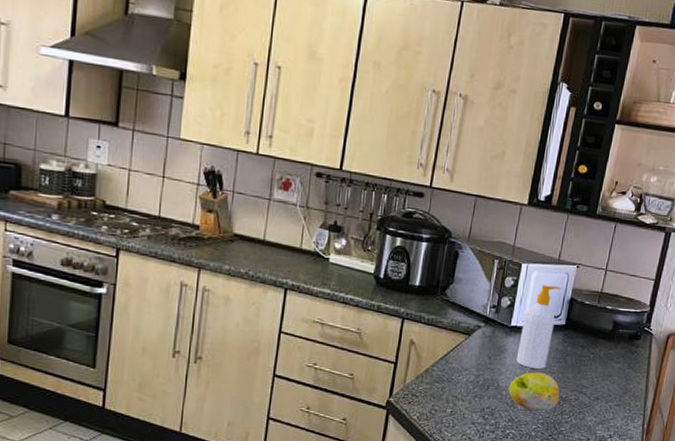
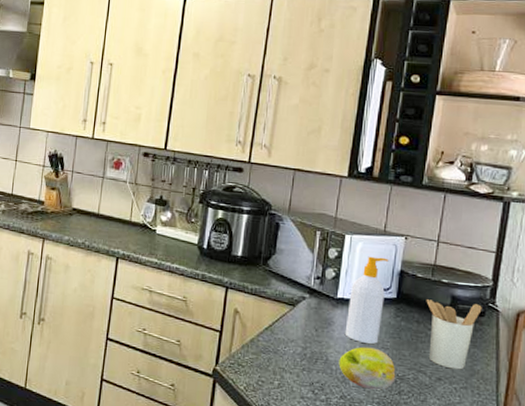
utensil holder: none [589,325,639,389] -> present [426,299,482,370]

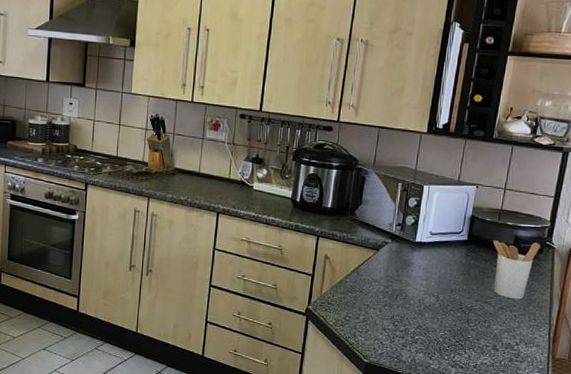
fruit: present [338,346,396,390] -> none [416,283,465,320]
soap bottle: present [344,256,389,345] -> none [422,204,462,281]

